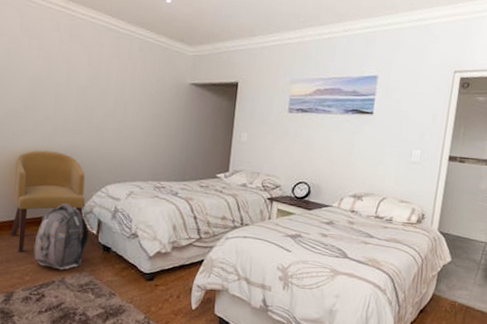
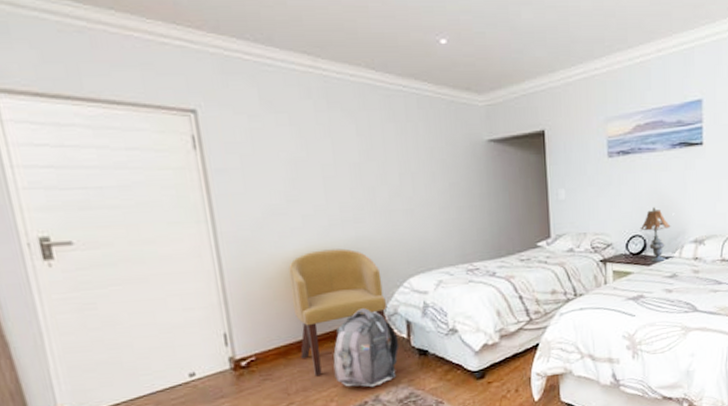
table lamp: none [306,161,335,209] -> present [640,207,671,262]

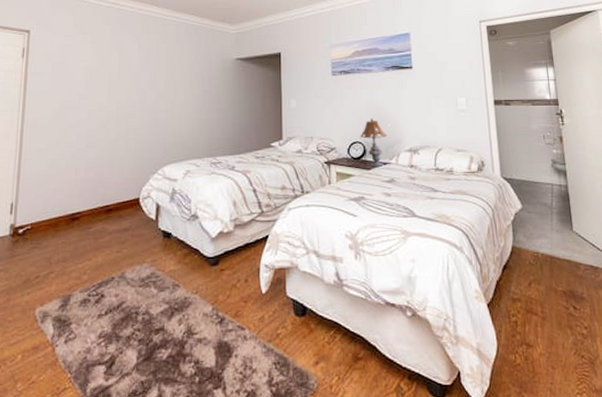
chair: present [289,248,386,377] -> none [67,138,142,249]
backpack: present [333,308,400,388] -> none [91,190,148,264]

